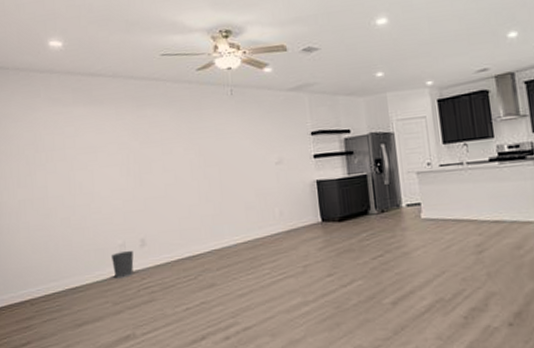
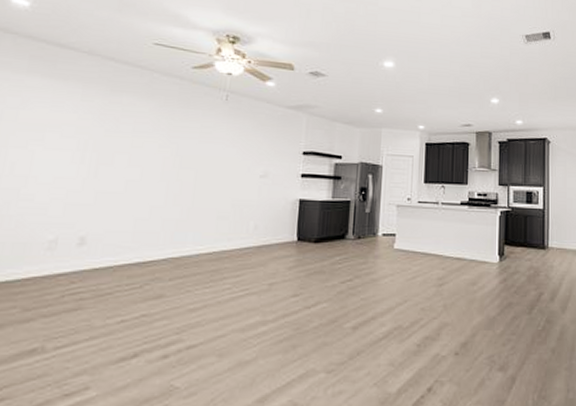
wastebasket: present [110,250,134,279] -> none [33,248,66,280]

